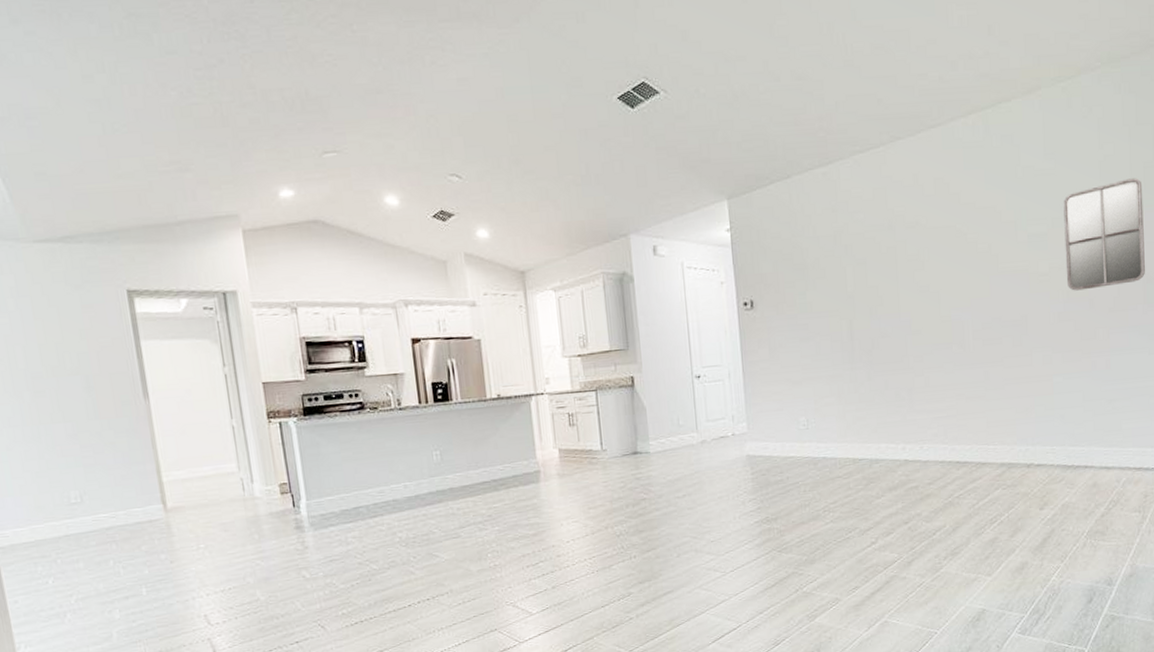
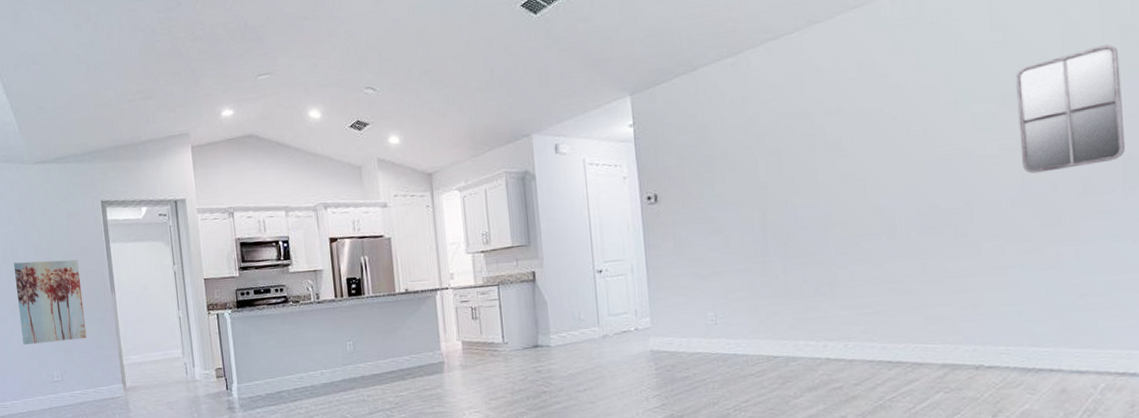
wall art: none [9,359,114,461] -> present [13,259,87,345]

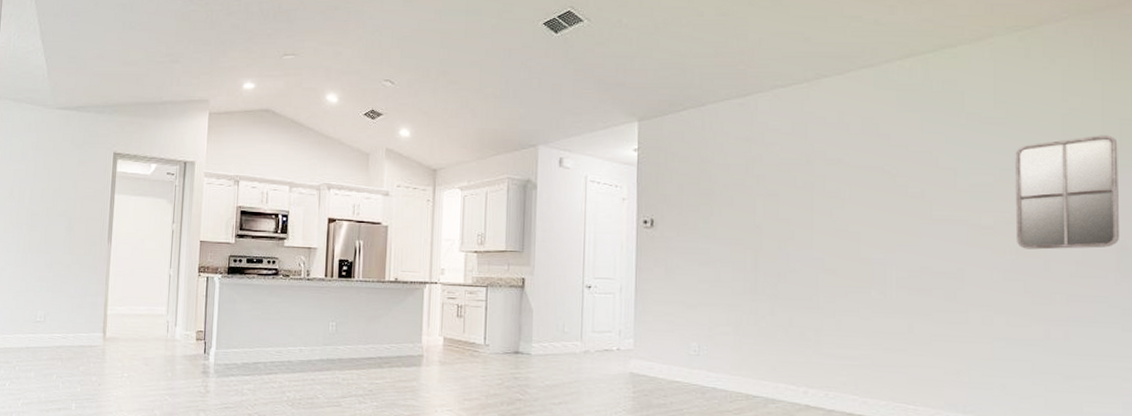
wall art: present [13,259,87,345] -> none [13,200,81,284]

